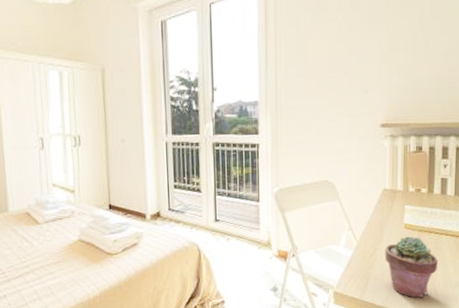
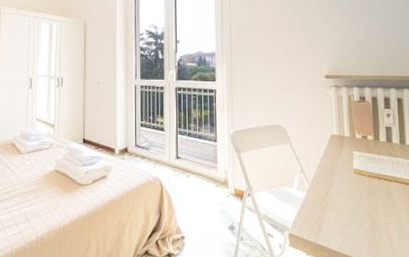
potted succulent: present [385,236,439,298] -> none [336,182,391,245]

